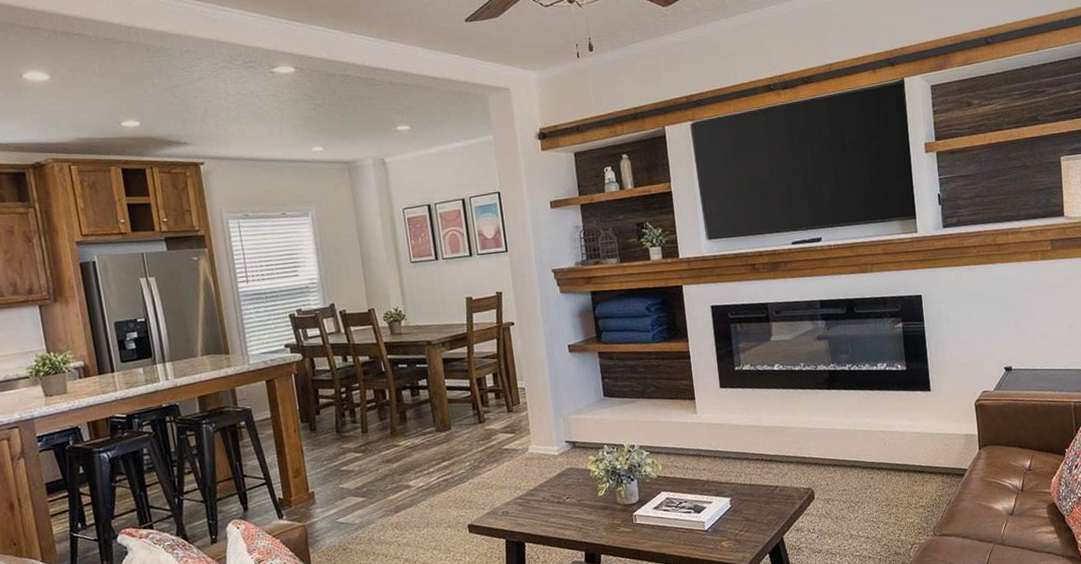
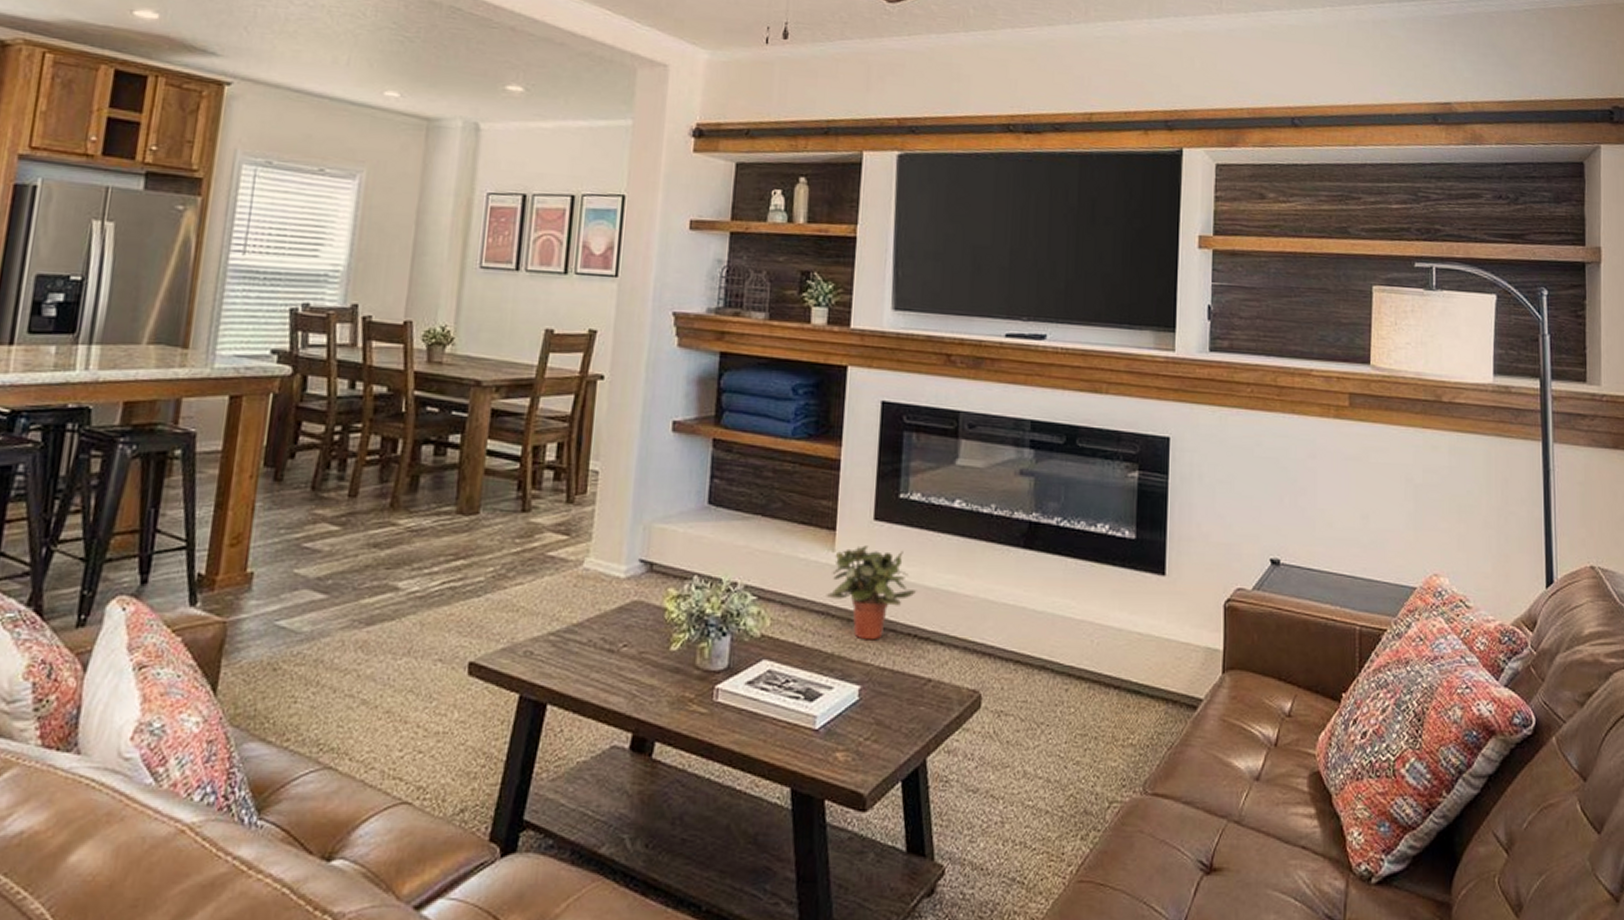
potted plant: none [696,405,758,468] -> present [826,545,917,641]

